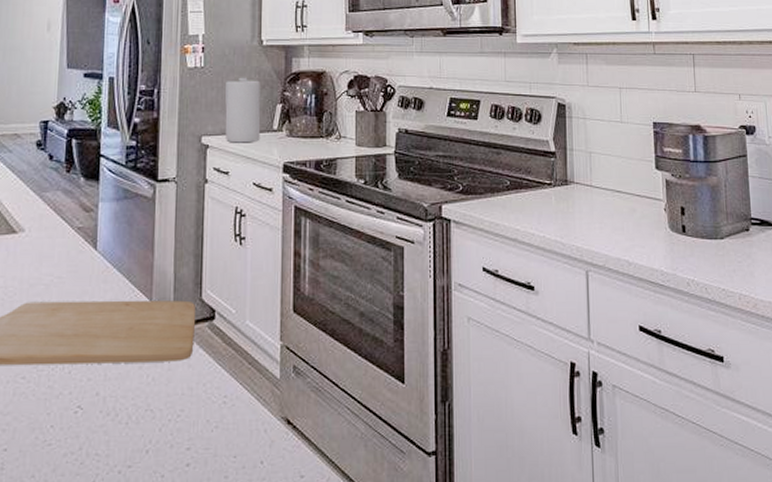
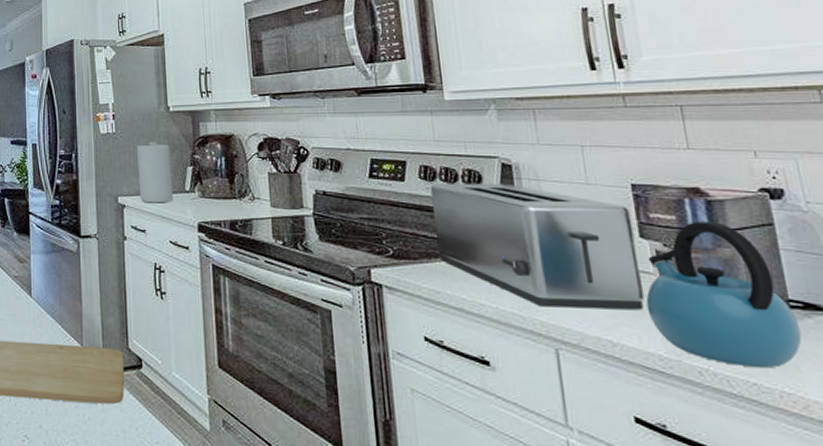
toaster: none [498,121,655,234] -> present [430,183,645,310]
kettle: none [655,154,757,276] -> present [646,222,802,369]

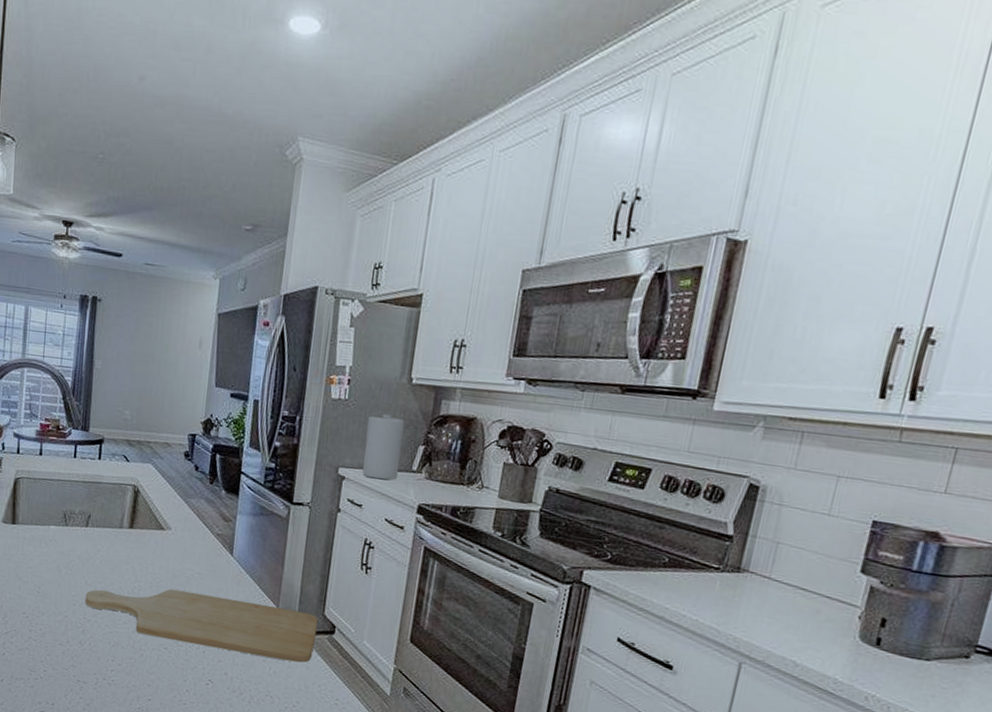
toaster: present [430,183,645,310] -> none [656,495,861,638]
kettle: present [646,222,802,369] -> none [839,564,977,701]

